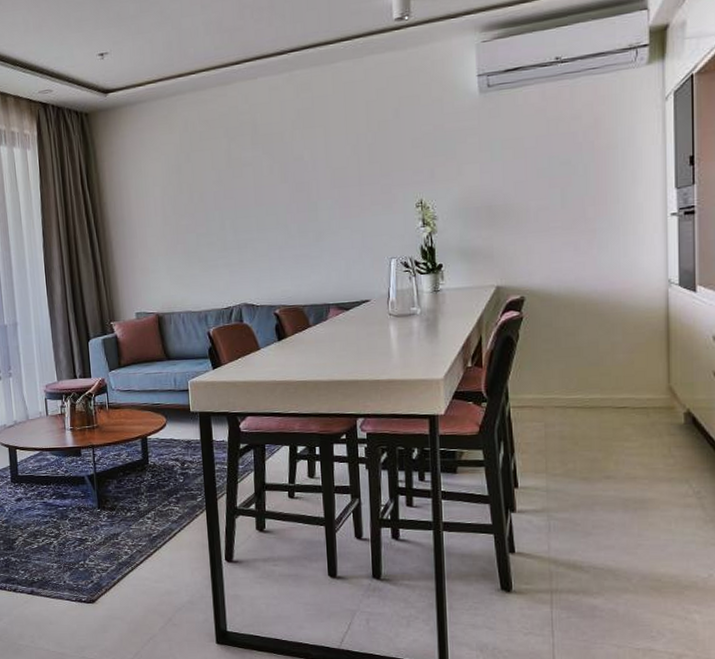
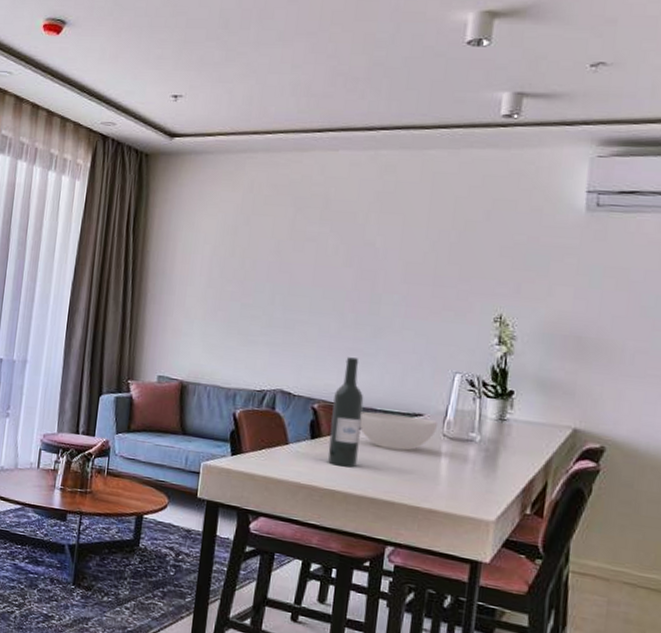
wine bottle: none [291,262,321,360] -> present [327,357,364,468]
bowl: none [317,303,384,336] -> present [359,411,438,451]

